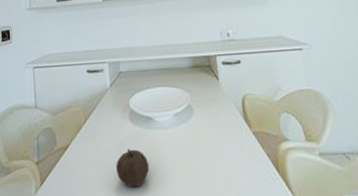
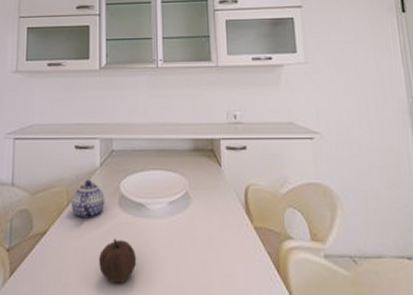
teapot: none [87,99,117,133] -> present [71,179,105,218]

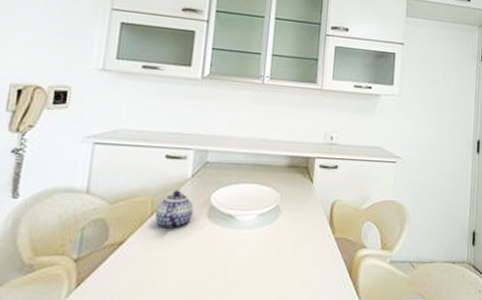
fruit: present [99,238,137,284] -> none [180,248,221,291]

